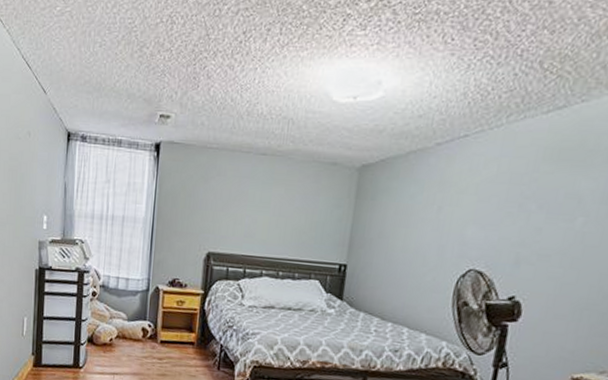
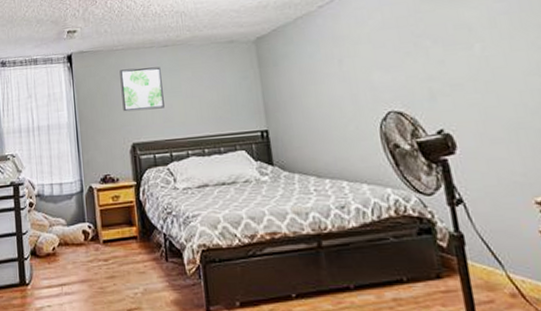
wall art: none [205,171,253,222] -> present [119,66,165,112]

